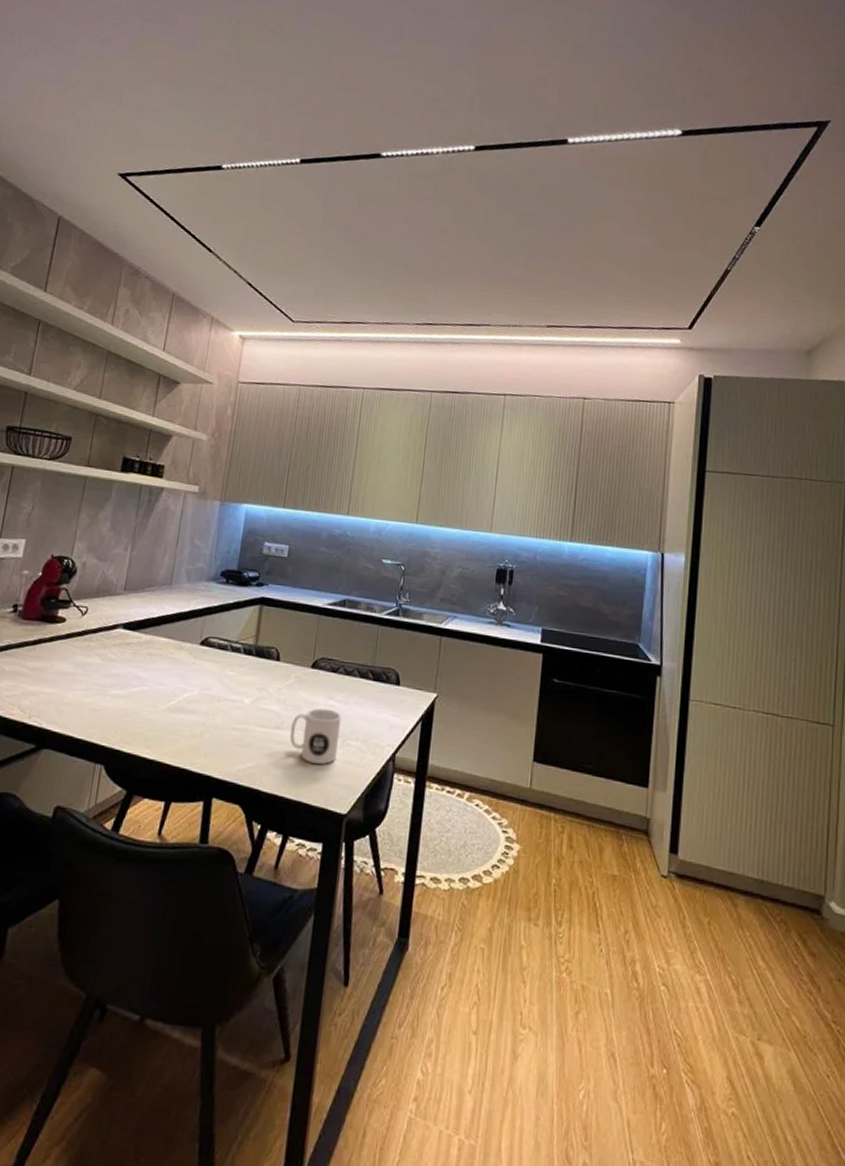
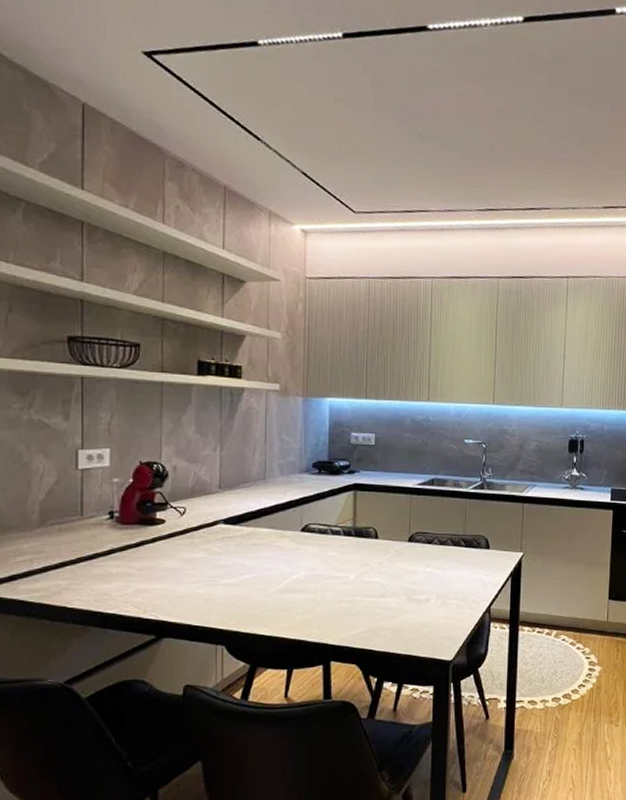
mug: present [289,708,342,764] -> none [394,575,440,622]

